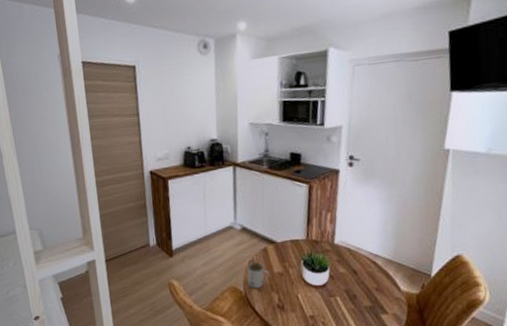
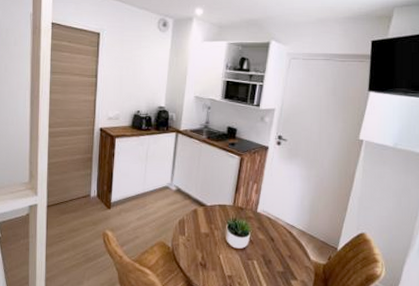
mug: present [247,261,270,289] -> none [176,221,197,246]

